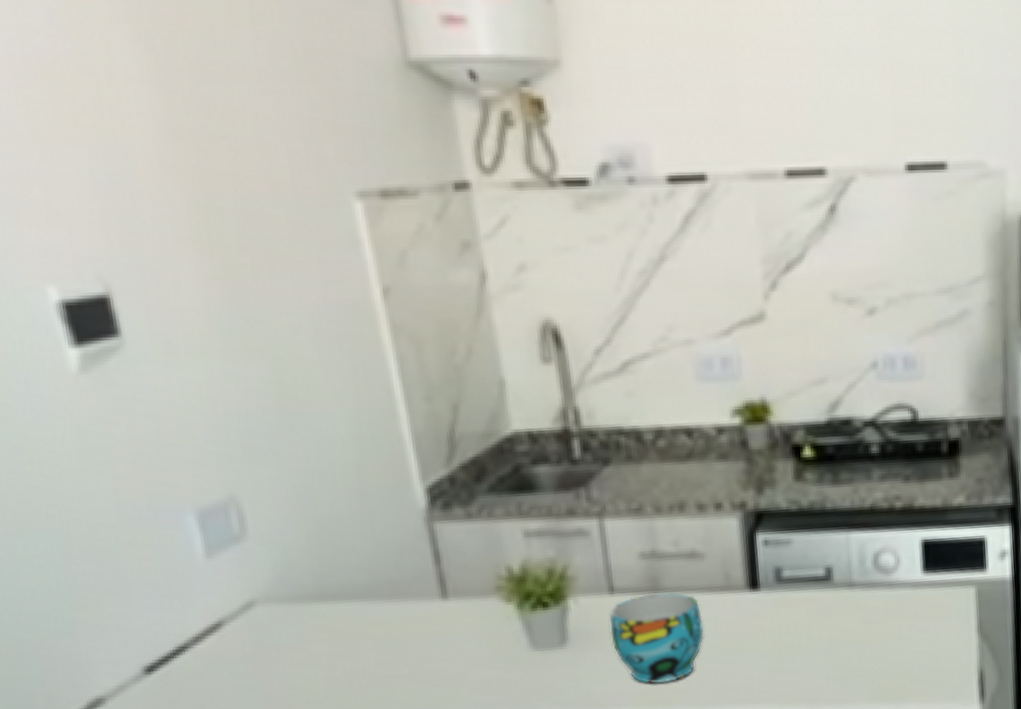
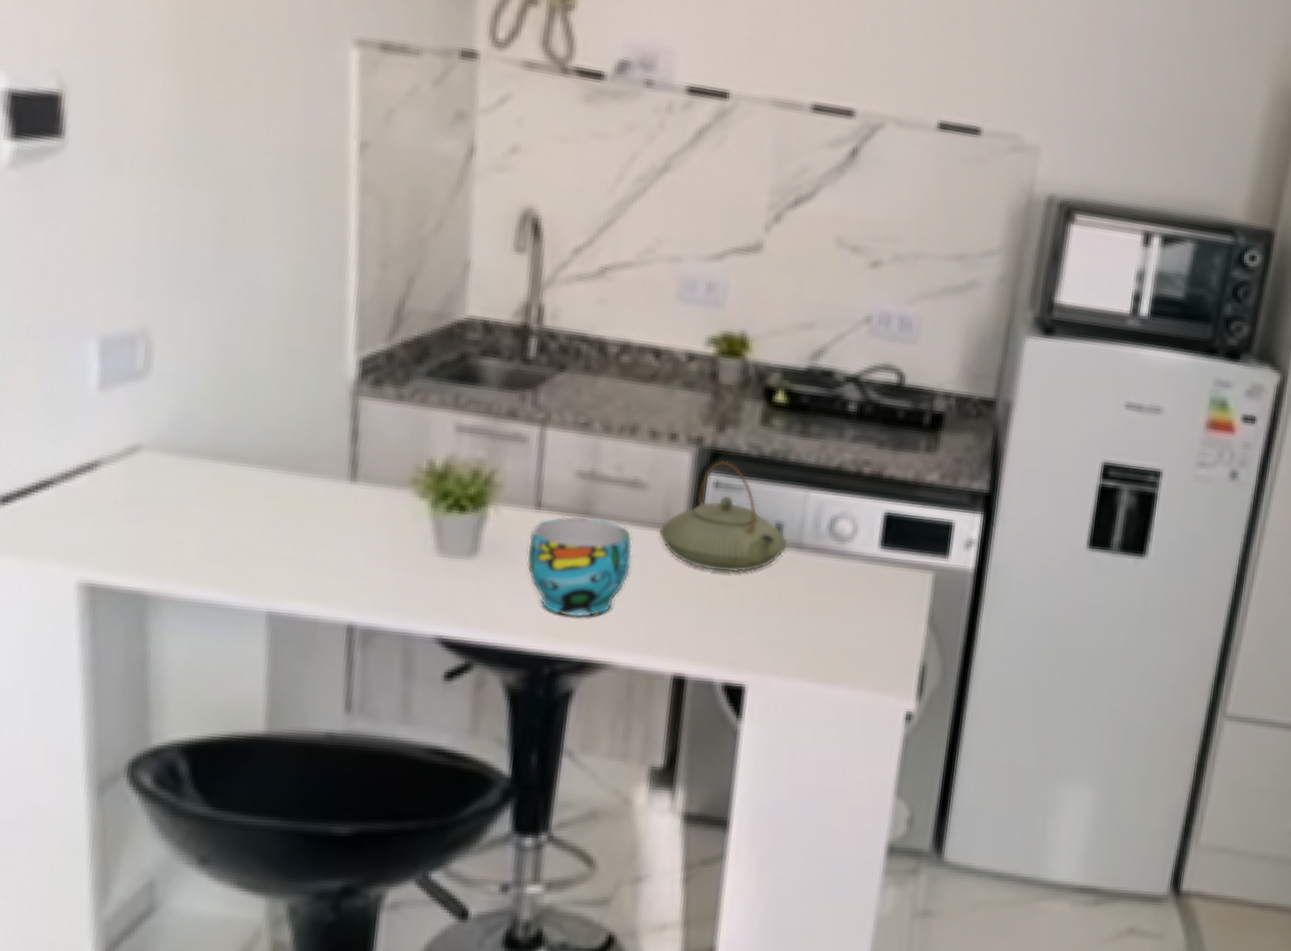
teapot: none [723,519,840,621] -> present [659,460,788,573]

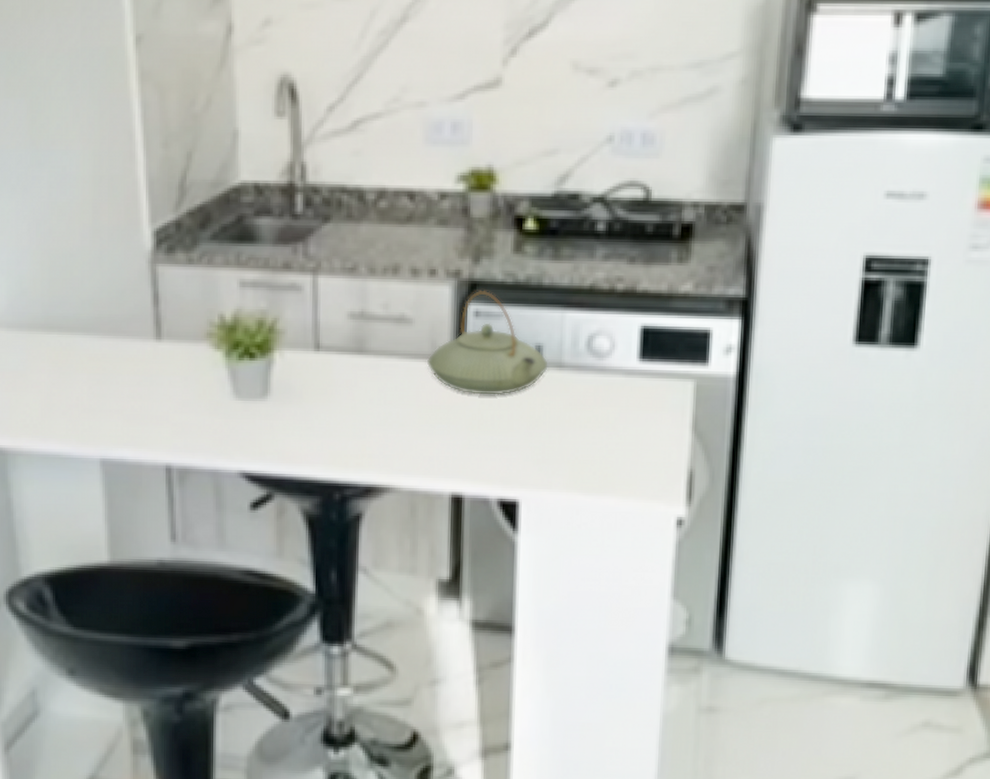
cup: present [527,516,632,618] -> none [312,354,404,446]

